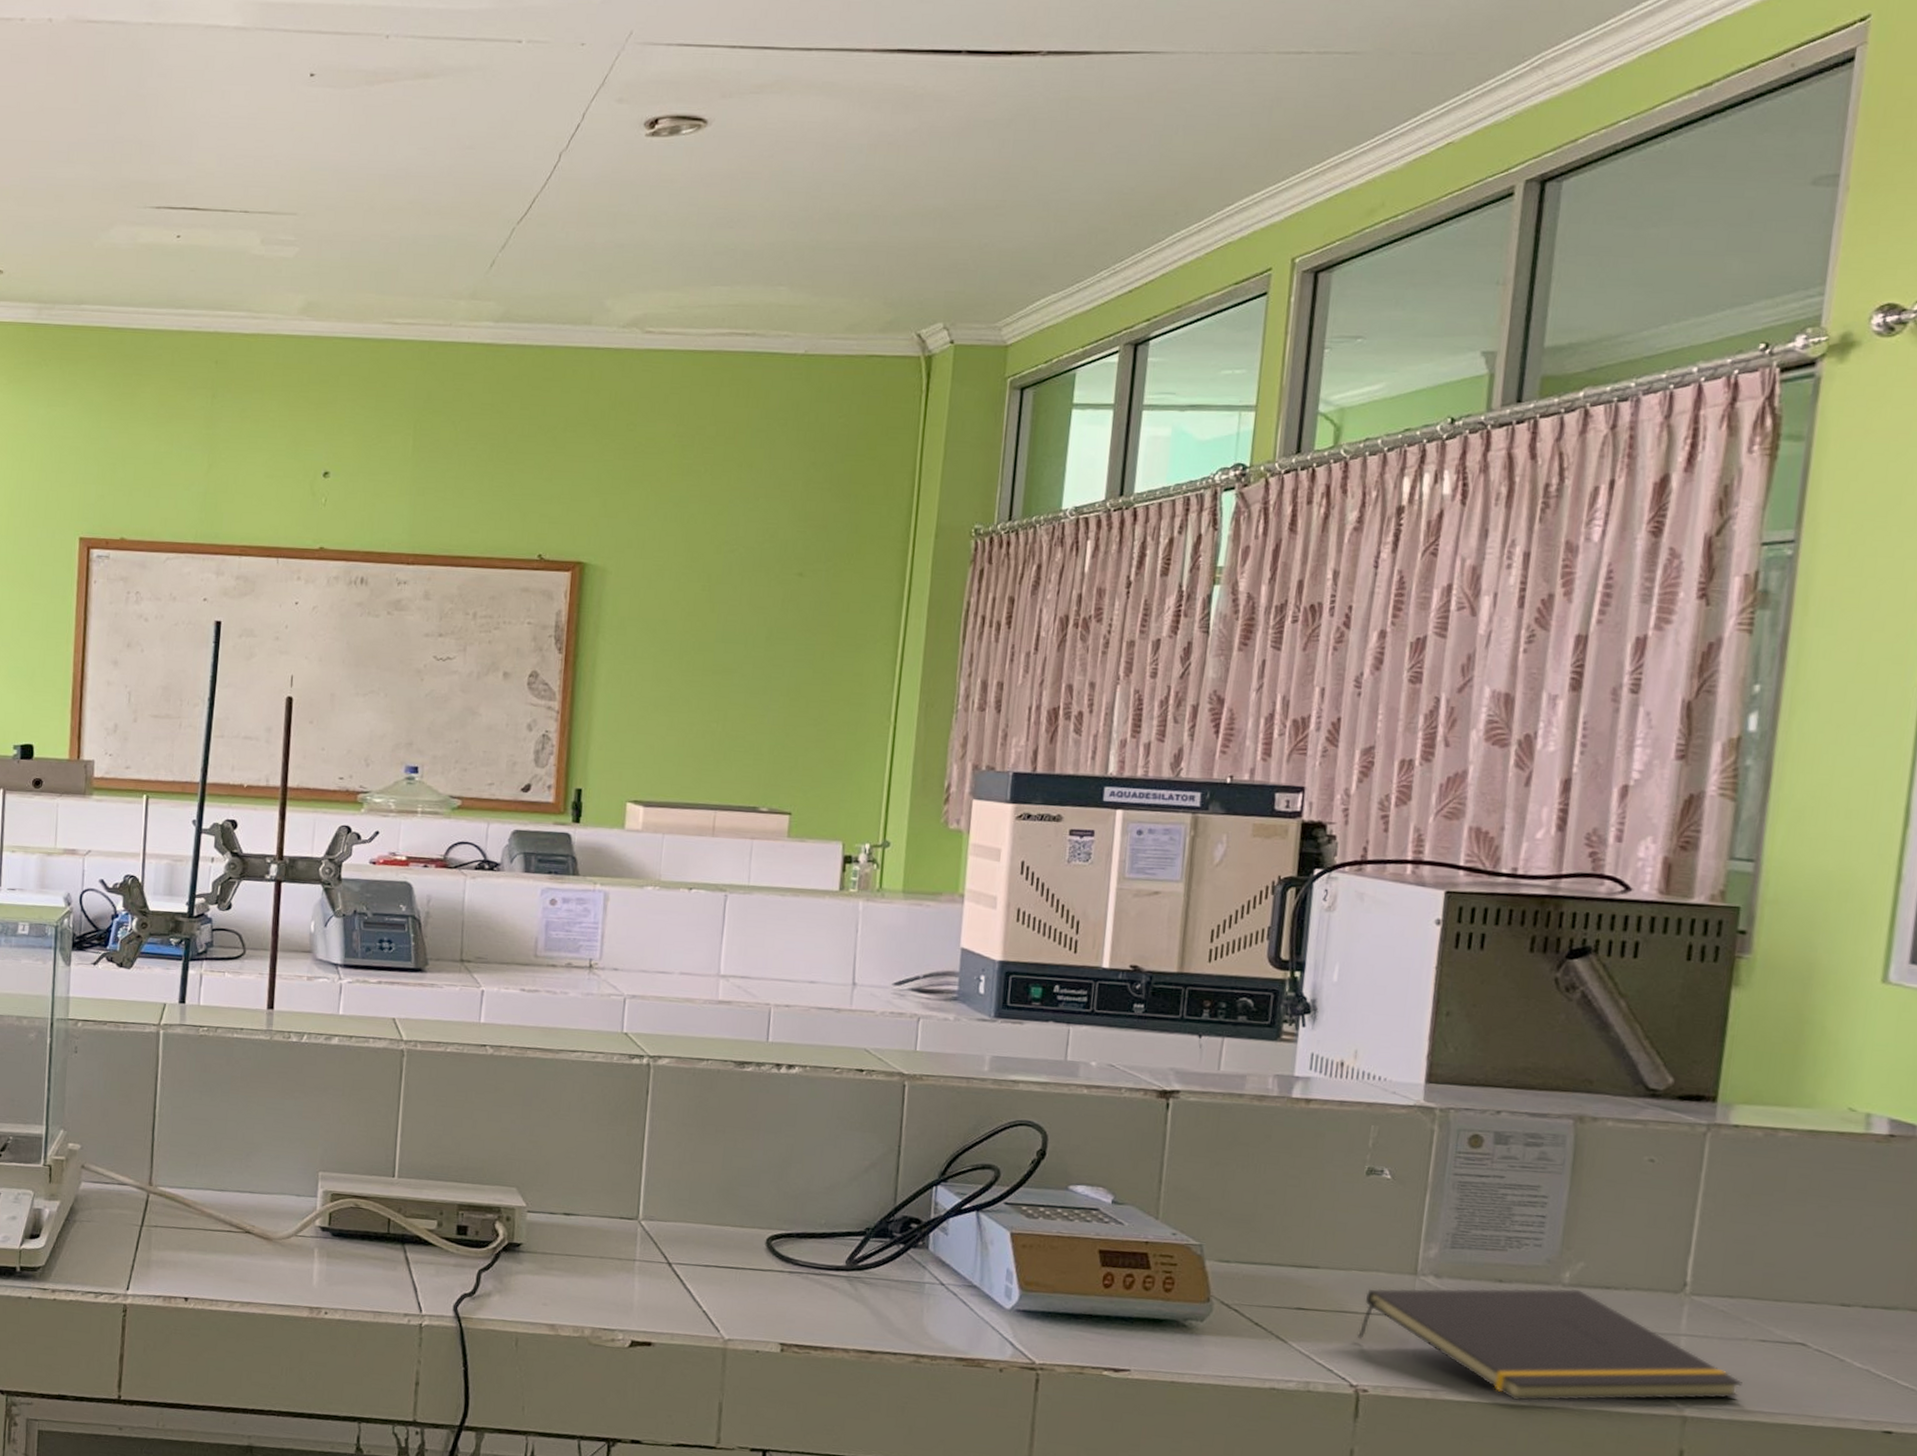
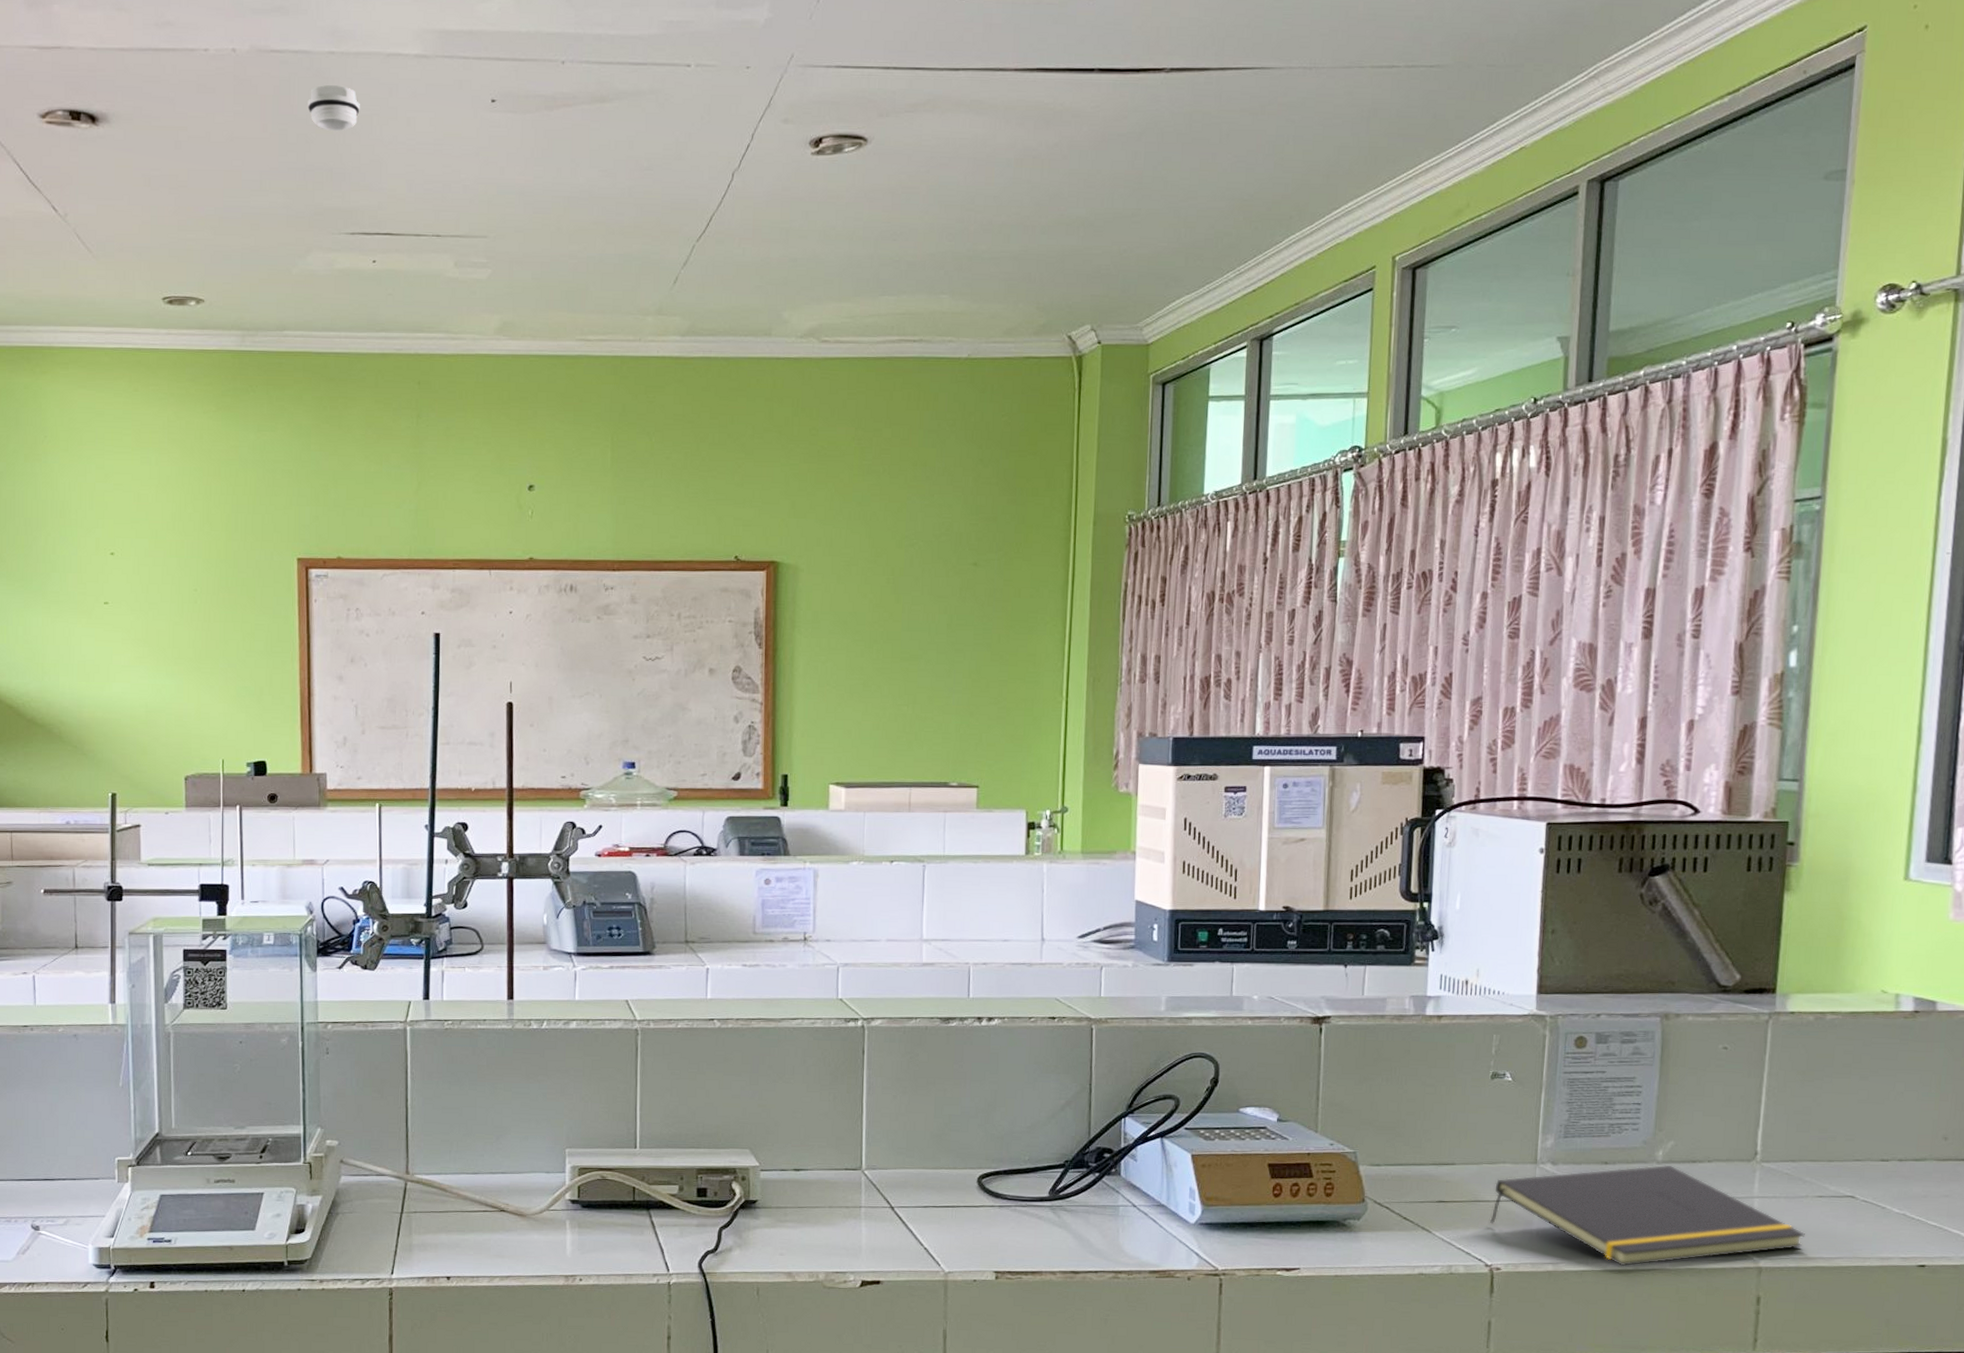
smoke detector: none [121,56,175,103] -> present [307,85,360,131]

